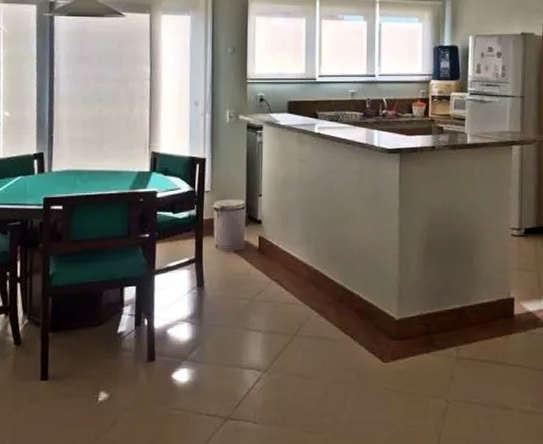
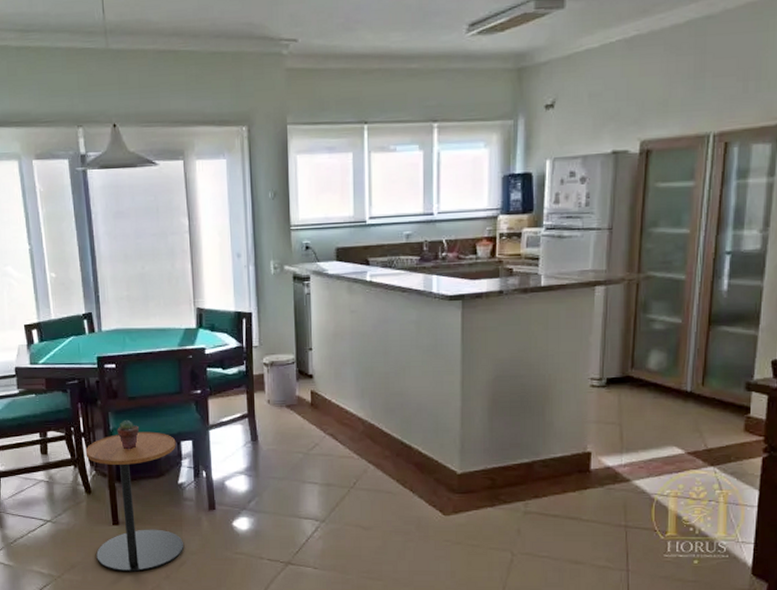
side table: none [18,276,119,434] -> present [85,431,183,572]
potted succulent: none [56,263,80,296] -> present [117,419,139,450]

